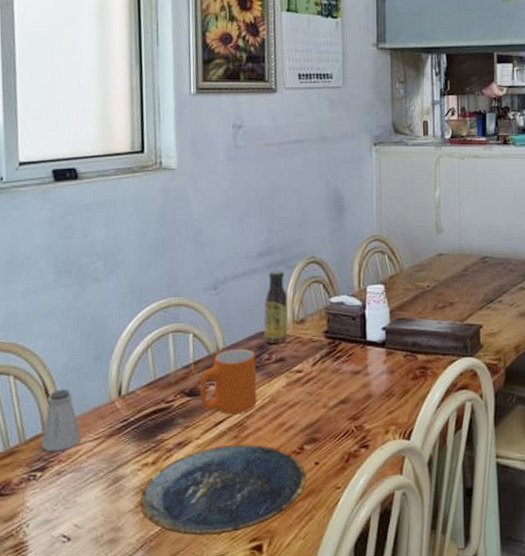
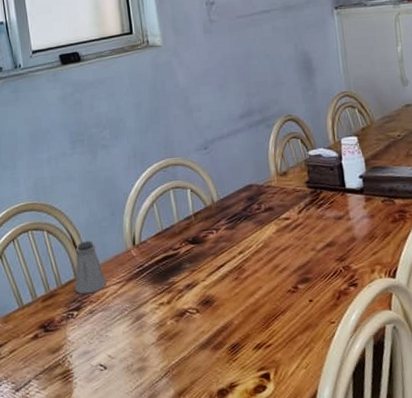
plate: present [140,443,307,536] -> none [160,284,303,365]
mug: present [200,348,257,415] -> none [201,200,252,259]
sauce bottle: present [264,269,287,345] -> none [249,128,273,196]

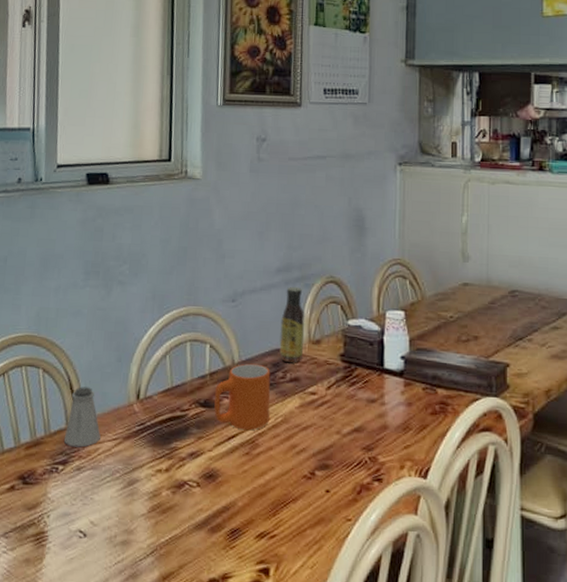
mug: none [201,200,252,259] -> present [214,363,271,431]
sauce bottle: none [249,128,273,196] -> present [279,286,304,363]

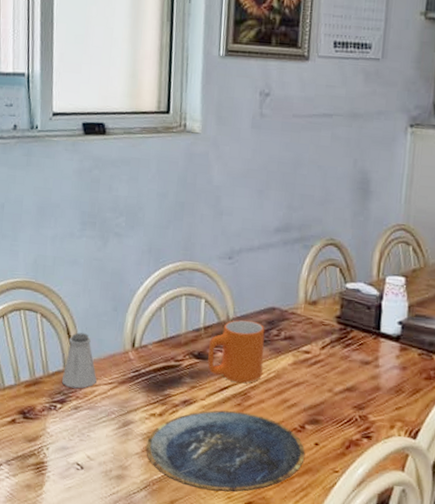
plate: none [152,460,317,552] -> present [146,410,305,492]
sauce bottle: present [279,286,304,363] -> none [274,246,302,322]

